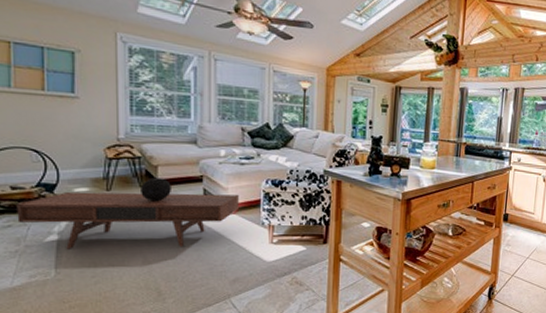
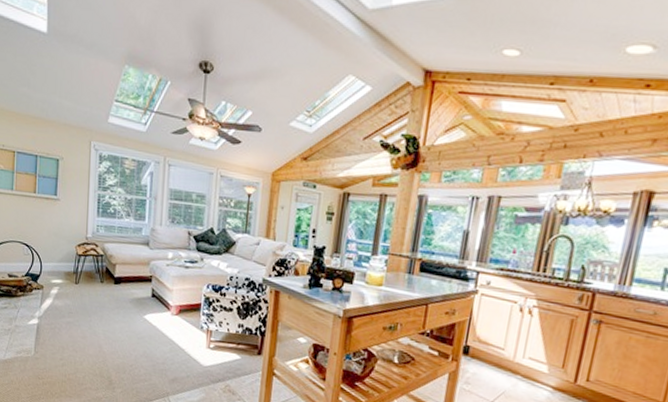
coffee table: present [16,191,239,249] -> none [11,282,182,342]
decorative sphere: present [141,177,171,202] -> none [101,274,126,298]

